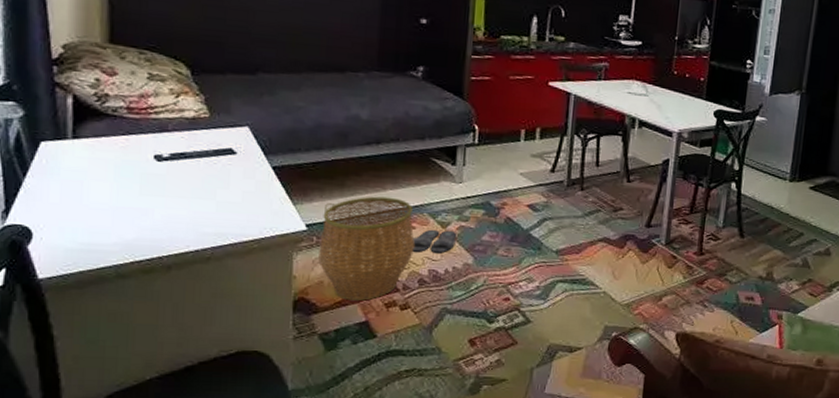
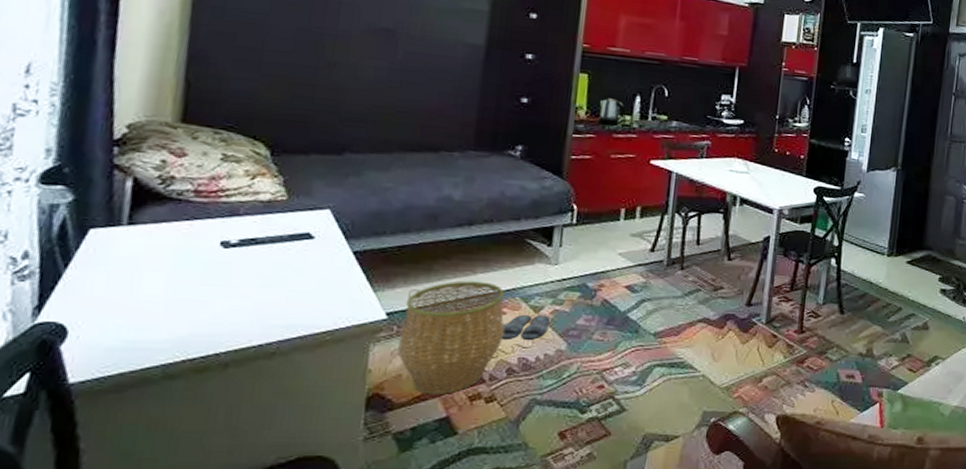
kettle: none [496,19,522,47] -> present [598,98,625,126]

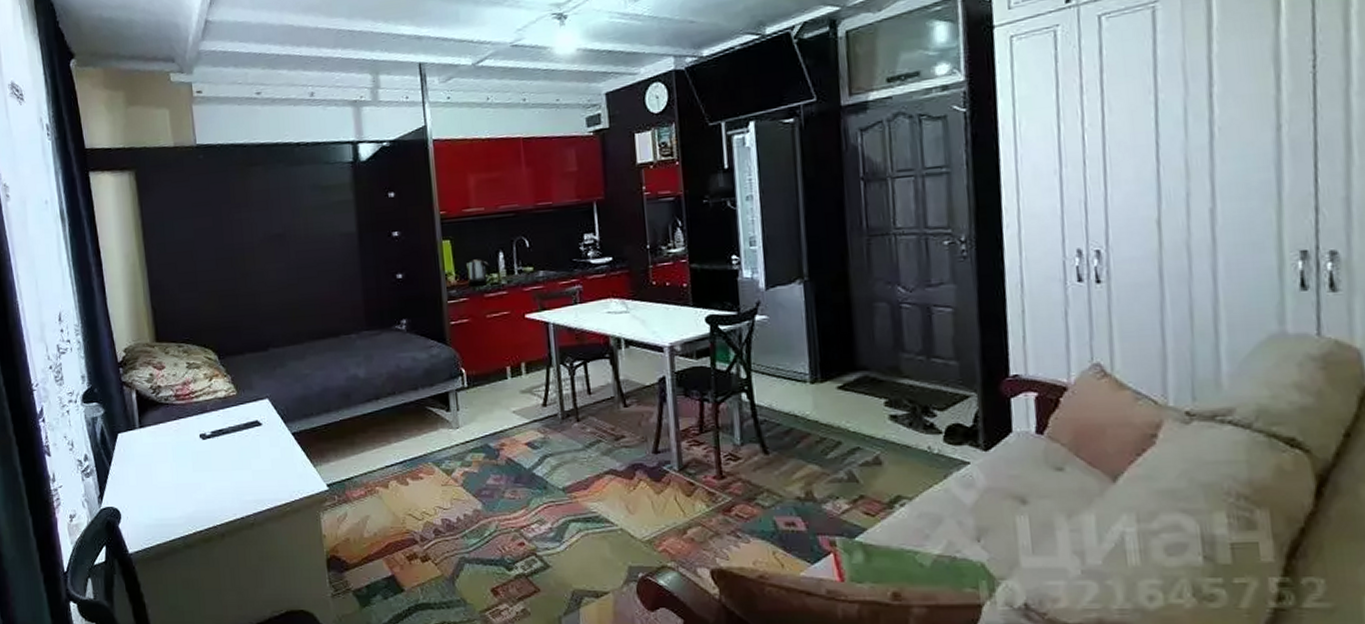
basket: present [397,280,505,394] -> none [340,450,426,555]
slippers: present [500,314,550,340] -> none [421,477,464,502]

